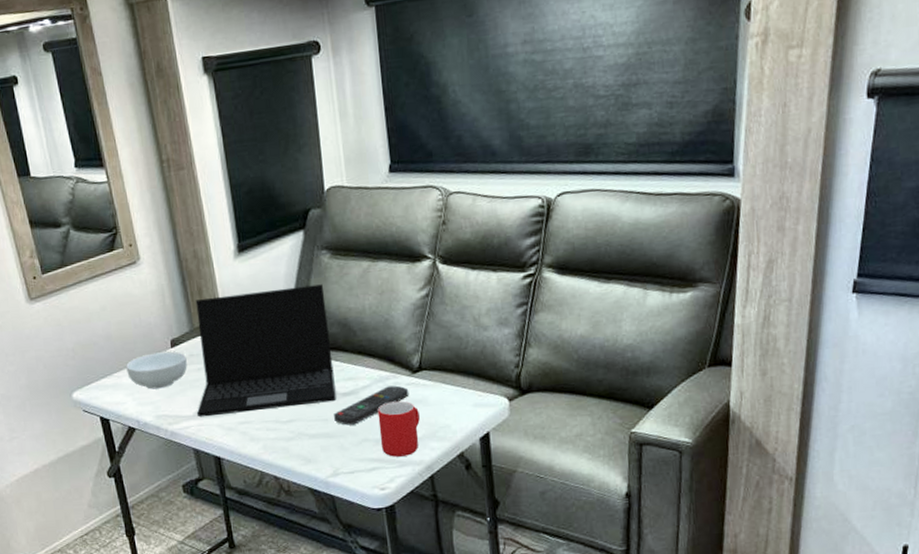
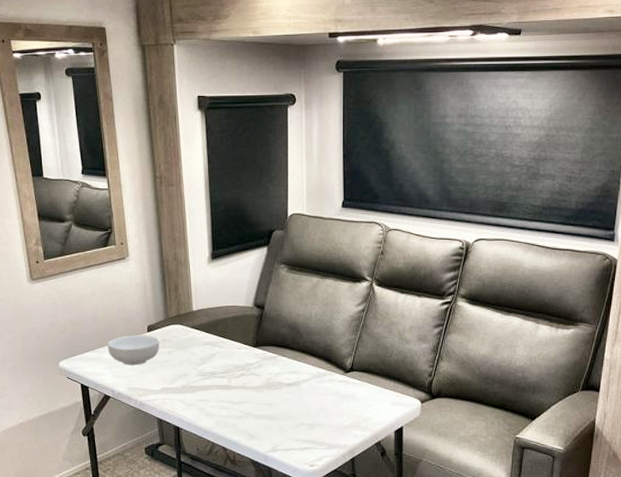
laptop: present [195,284,336,418] -> none [163,292,281,393]
remote control: present [334,385,409,426] -> none [278,381,341,411]
mug: present [377,401,420,457] -> none [314,394,347,440]

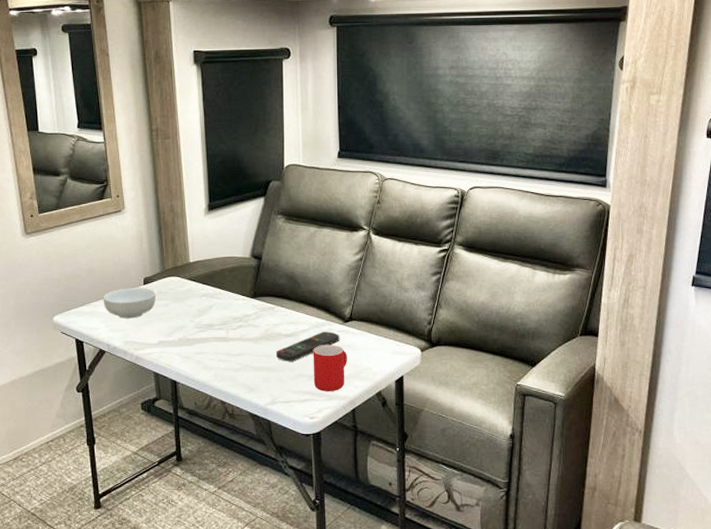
remote control: none [278,381,341,411] -> present [276,331,340,362]
mug: none [314,394,347,440] -> present [313,345,347,391]

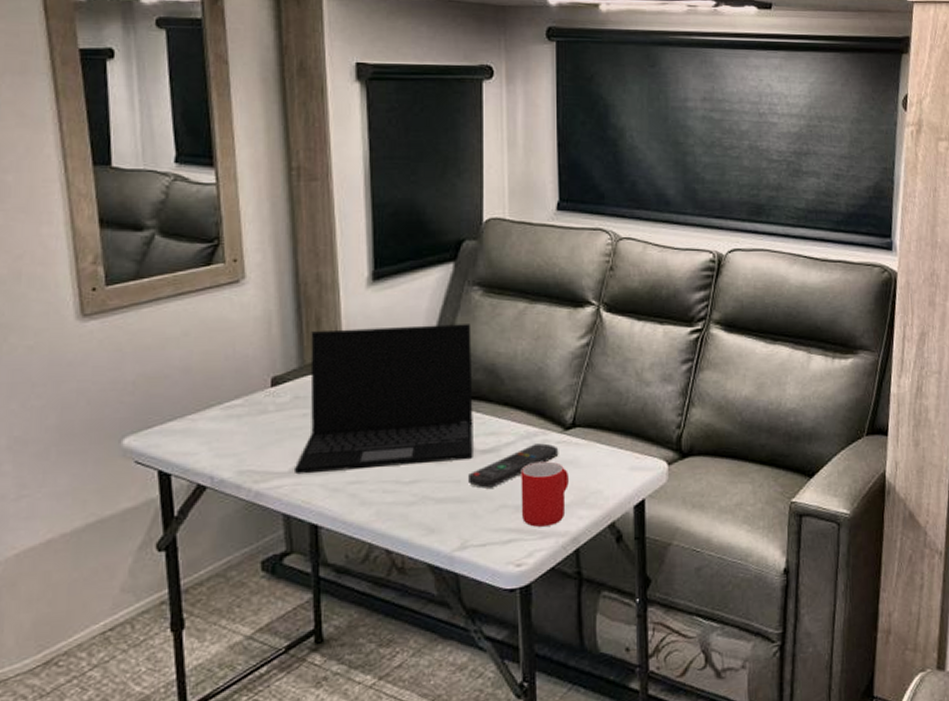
cereal bowl: present [103,288,156,319] -> none [206,391,290,438]
laptop: none [159,243,279,346] -> present [293,324,473,475]

